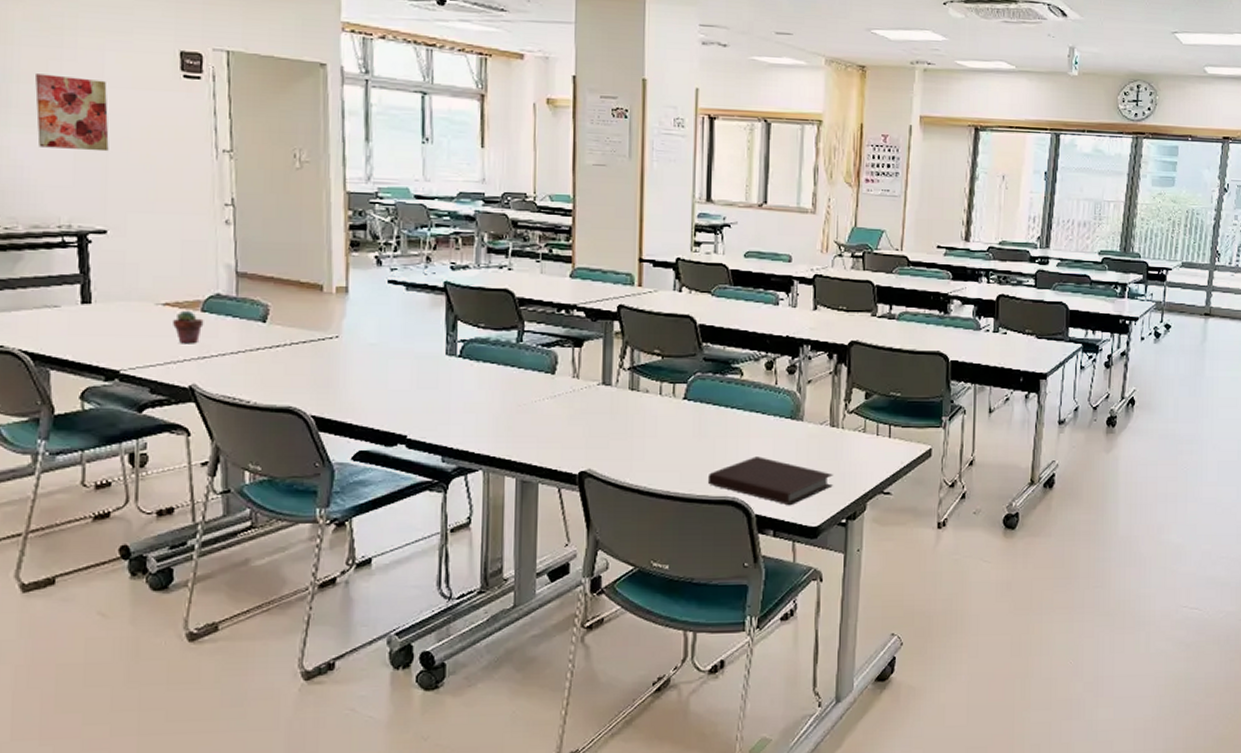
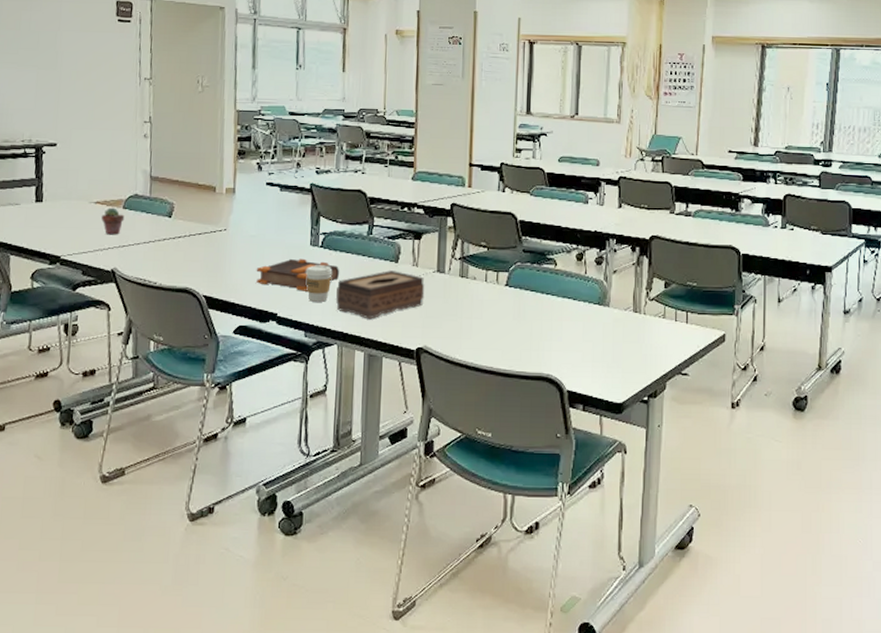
wall art: present [35,74,109,152] -> none [11,22,62,81]
bible: none [378,370,484,409] -> present [256,258,340,291]
coffee cup: none [440,378,475,423] -> present [305,265,333,303]
tissue box: none [479,383,588,440] -> present [335,270,425,320]
notebook: present [707,457,833,506] -> none [525,338,636,383]

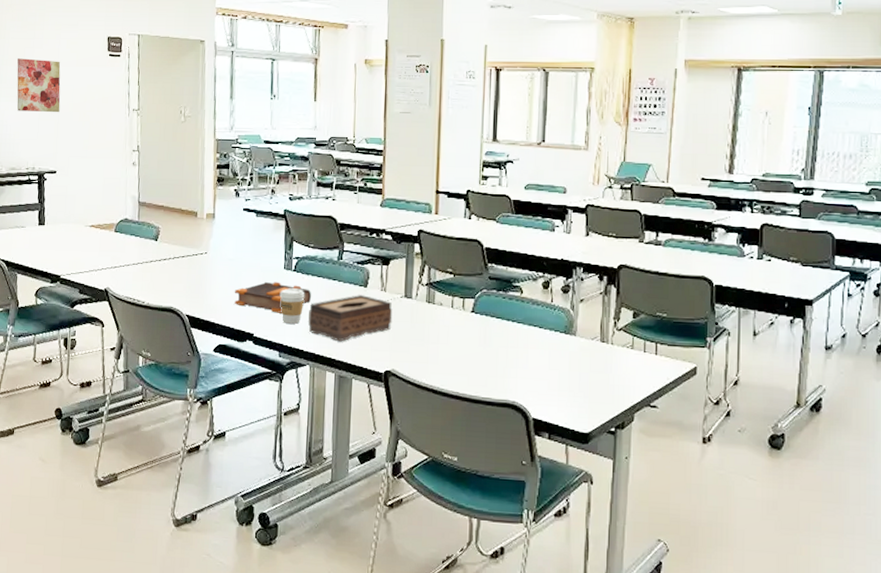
wall art: none [11,22,62,81] -> present [17,58,61,113]
potted succulent: present [102,207,125,235] -> none [96,231,116,257]

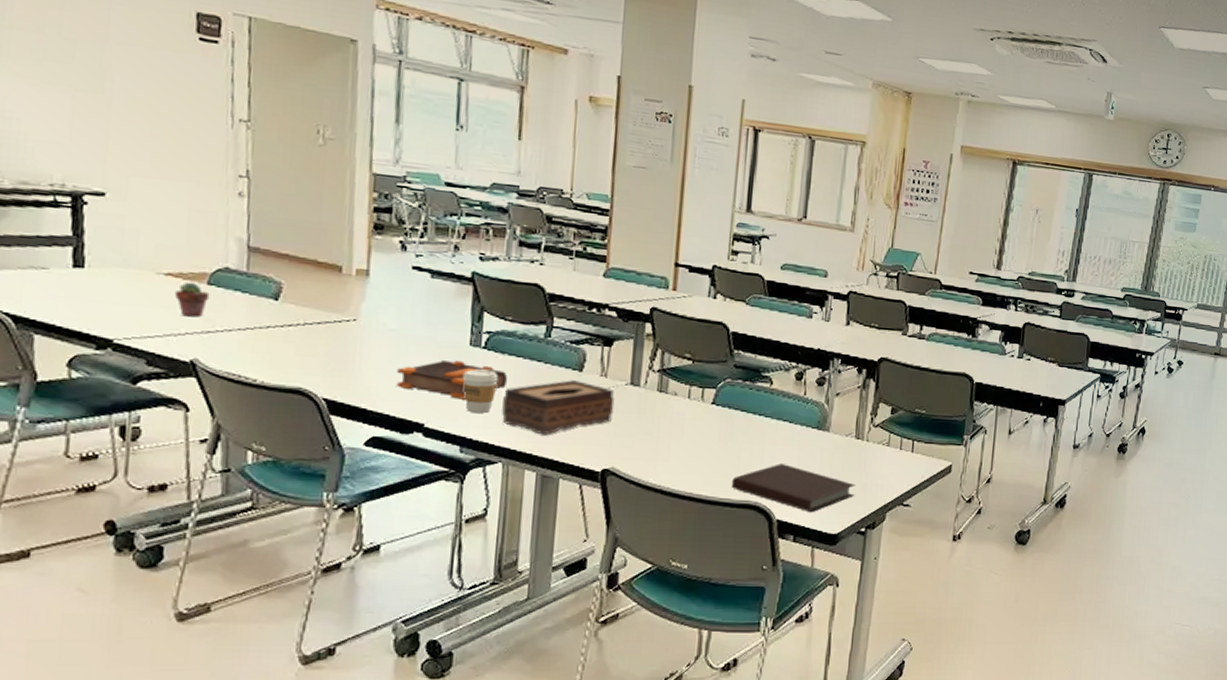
wall art: present [17,58,61,113] -> none [30,21,113,111]
potted succulent: none [96,231,116,257] -> present [175,282,210,318]
notebook: none [491,366,603,412] -> present [731,463,855,513]

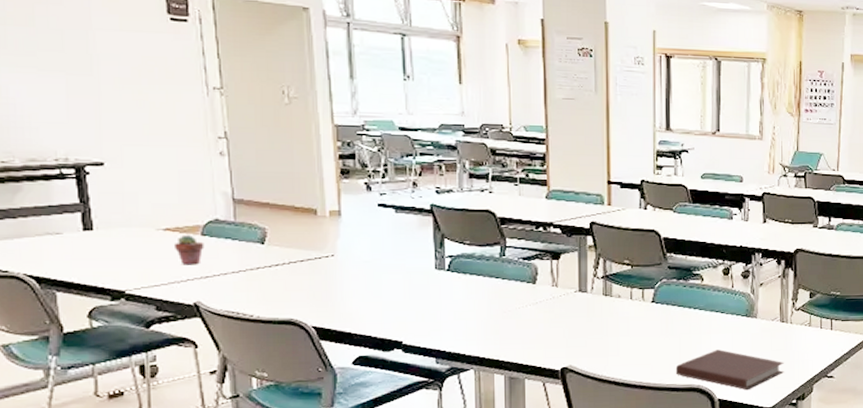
bible: present [396,359,508,400] -> none [374,283,472,317]
coffee cup: present [462,369,499,414] -> none [431,289,463,329]
tissue box: present [501,380,615,435] -> none [468,292,567,342]

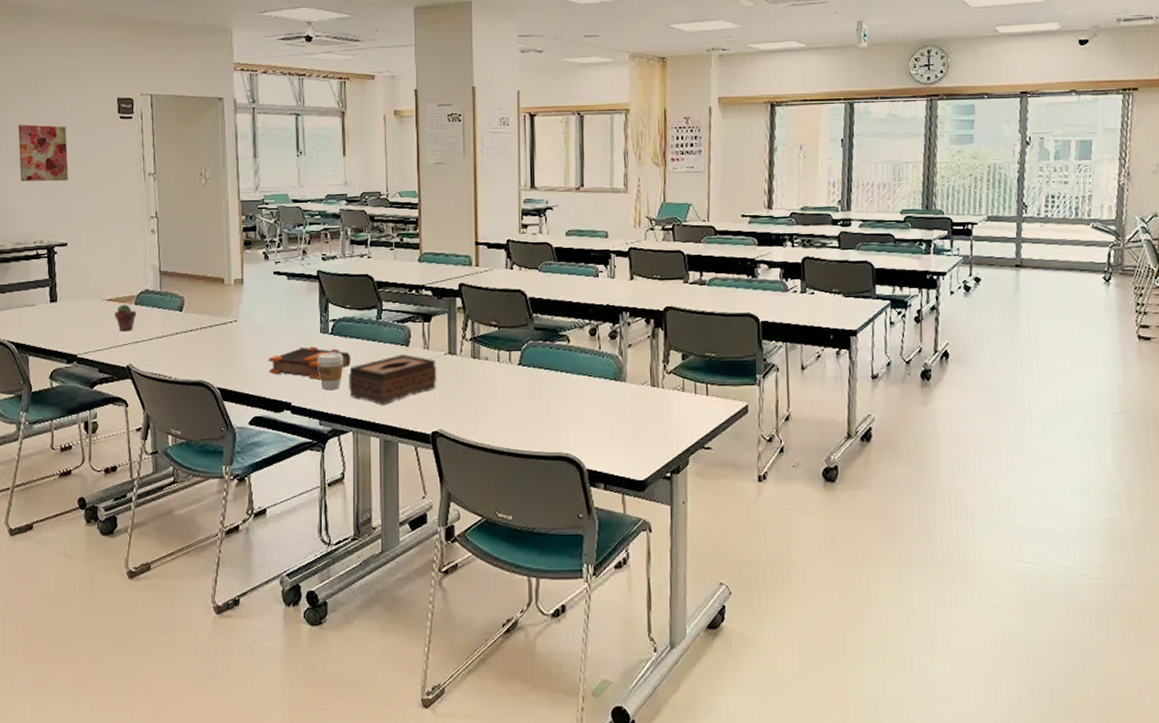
wall art: none [22,16,101,90] -> present [18,124,69,182]
bible: none [374,283,472,317] -> present [268,346,351,379]
coffee cup: none [431,289,463,329] -> present [316,352,344,391]
tissue box: none [468,292,567,342] -> present [348,354,437,405]
notebook: present [675,349,784,391] -> none [543,416,656,461]

